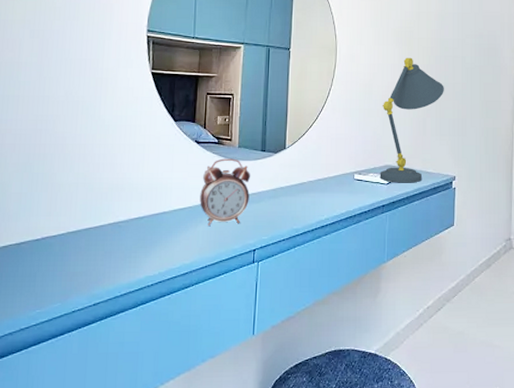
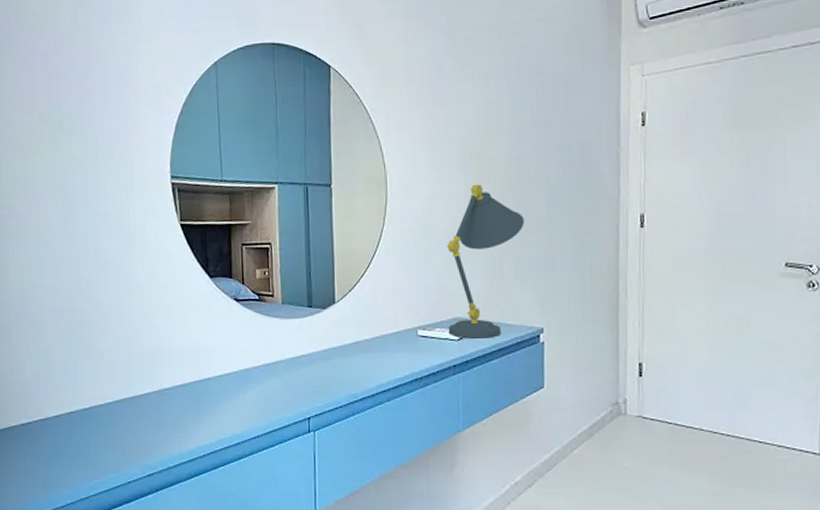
alarm clock: present [200,158,251,226] -> none [245,317,299,392]

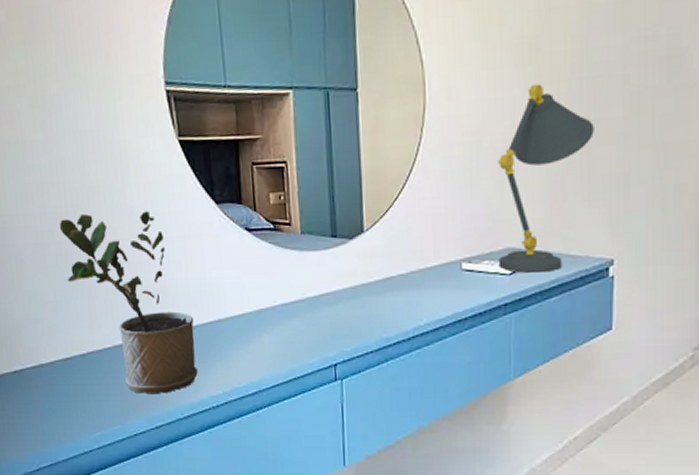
potted plant: none [72,283,188,445] -> present [59,211,198,395]

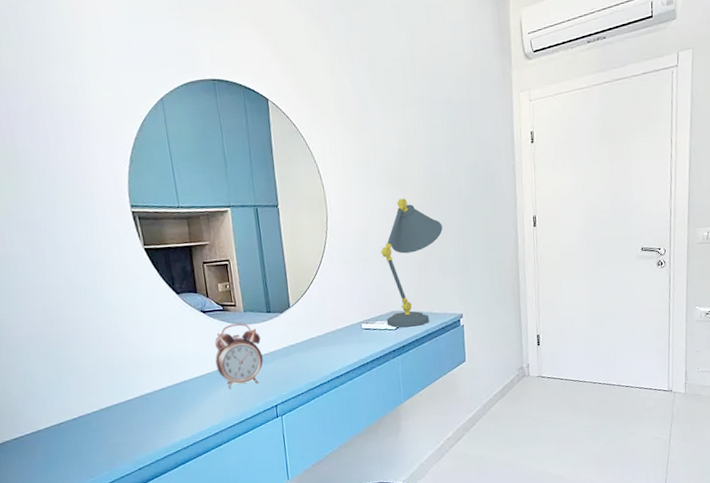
potted plant: present [59,211,198,395] -> none [48,303,171,444]
alarm clock: none [259,249,322,335] -> present [214,323,264,389]

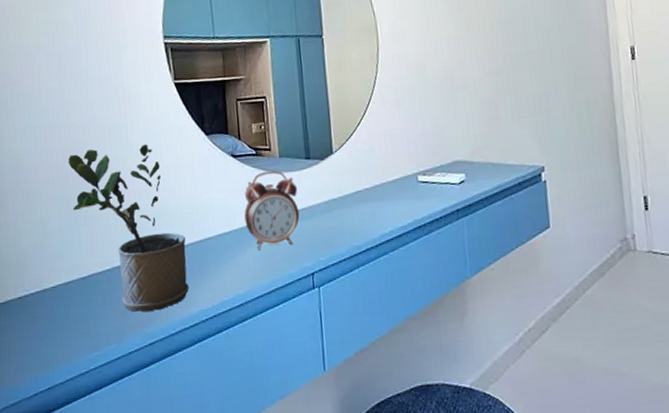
potted plant: none [48,303,171,444] -> present [68,144,189,312]
desk lamp: present [381,198,443,328] -> none [441,26,517,182]

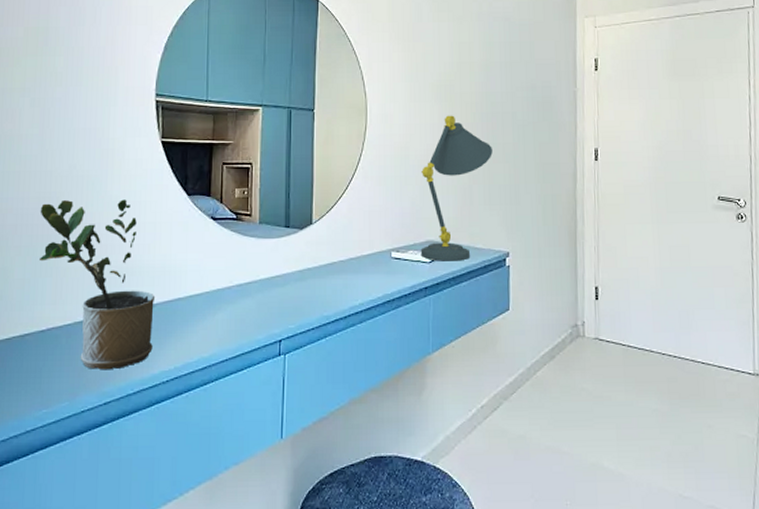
alarm clock: present [244,170,300,249] -> none [218,236,274,313]
desk lamp: none [441,26,517,182] -> present [420,115,493,261]

